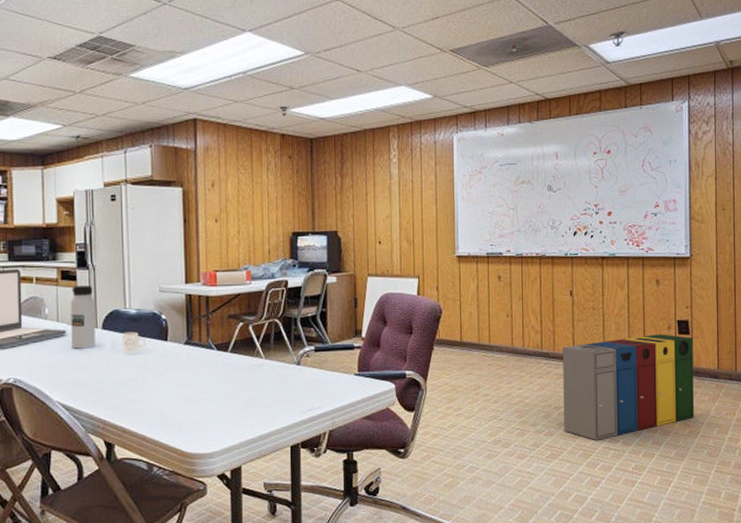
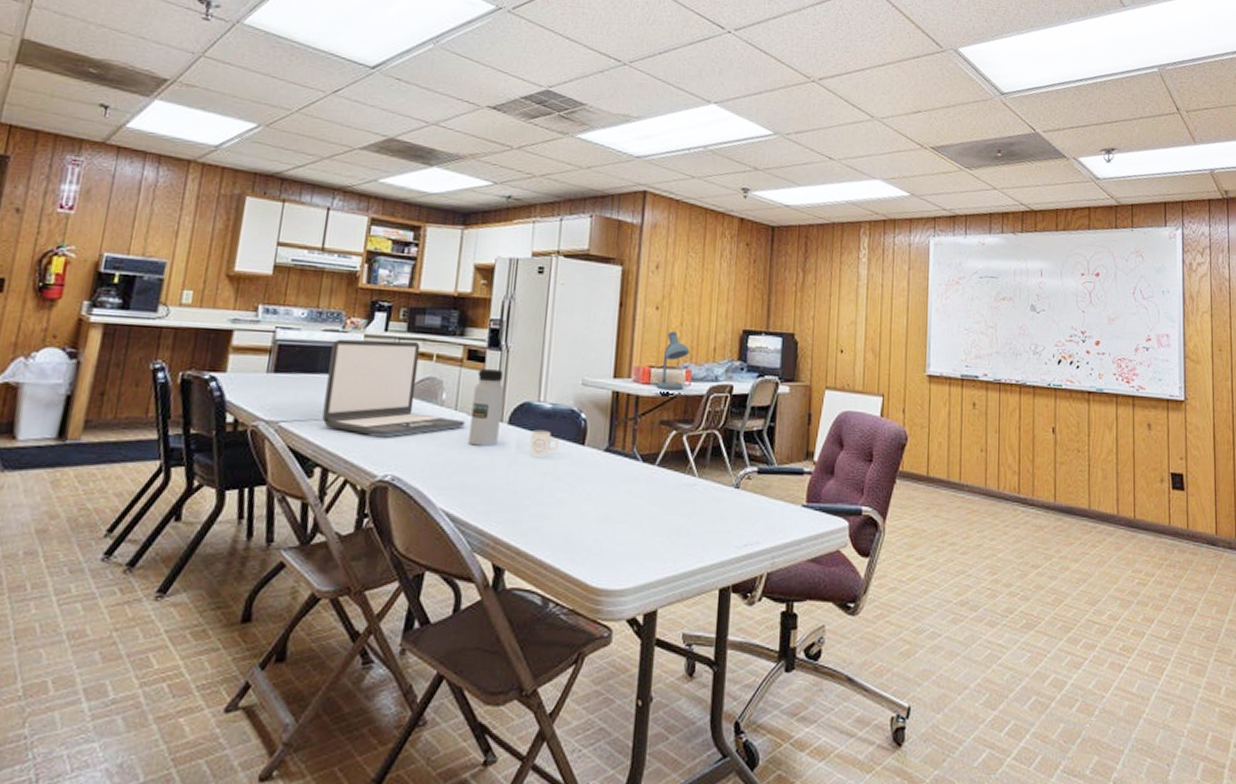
desk lamp: none [210,239,248,290] -> present [642,331,690,391]
recycling bin: present [563,334,695,441] -> none [1042,487,1191,612]

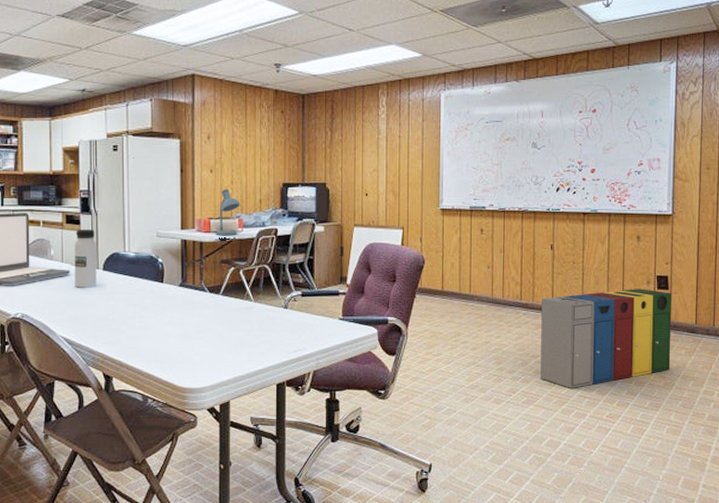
mug: present [529,429,559,459] -> none [121,273,143,295]
recycling bin: none [1042,487,1191,612] -> present [540,289,672,389]

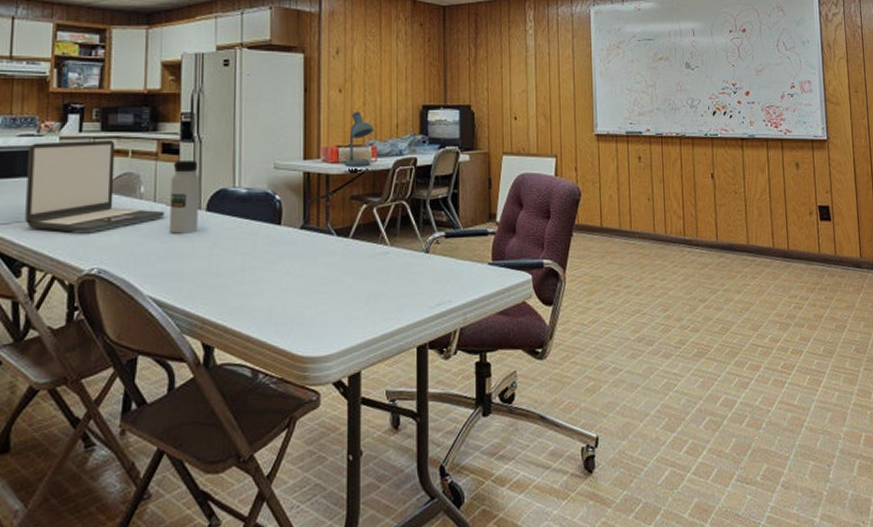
recycling bin: present [540,289,672,389] -> none [706,220,841,337]

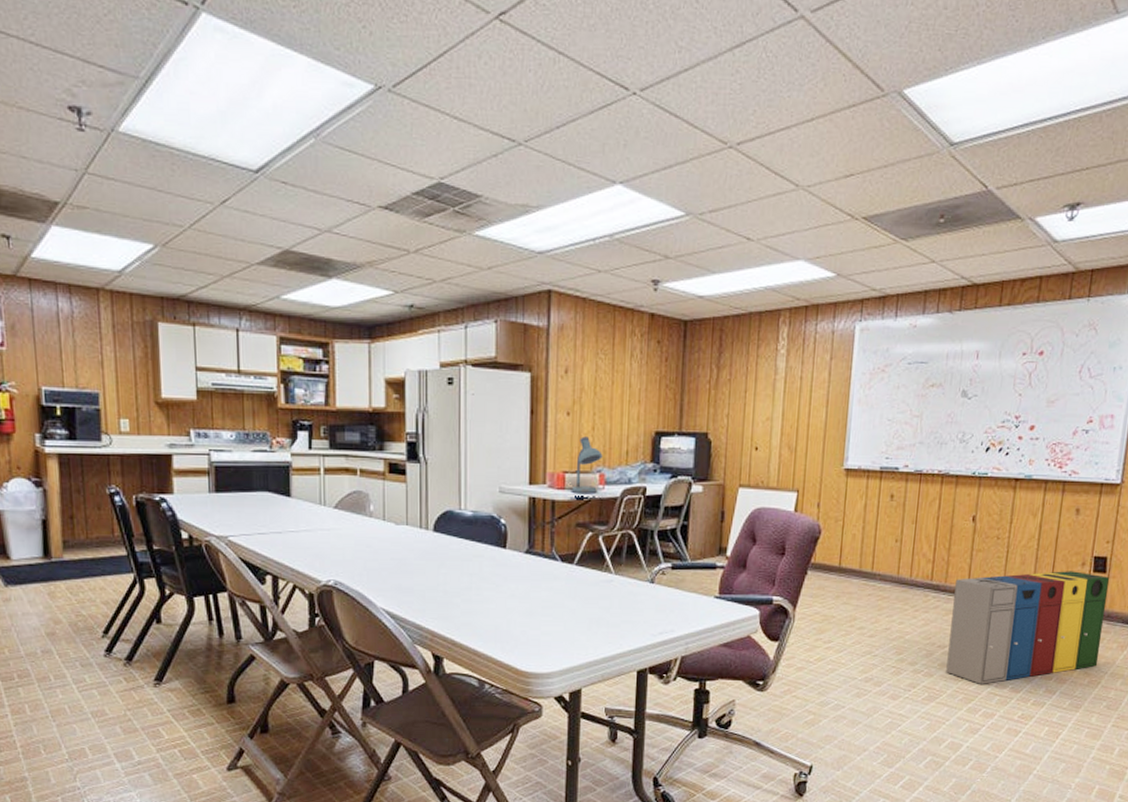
laptop: present [25,141,165,234] -> none [263,458,394,547]
water bottle: present [169,161,199,234] -> none [399,481,426,552]
recycling bin: none [706,220,841,337] -> present [946,571,1109,685]

